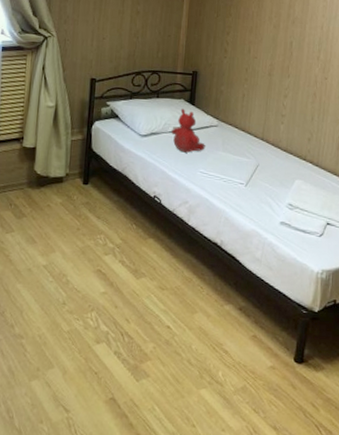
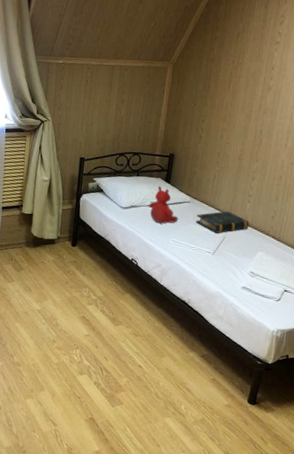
book: none [225,134,284,161] -> present [195,210,250,234]

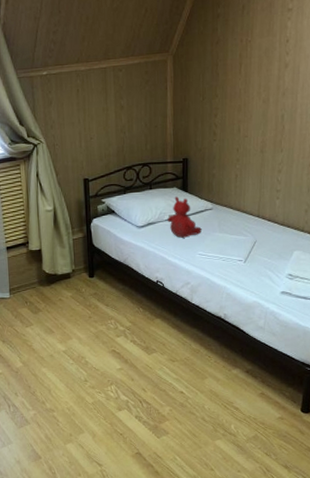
book: present [195,210,250,234] -> none [221,211,281,238]

